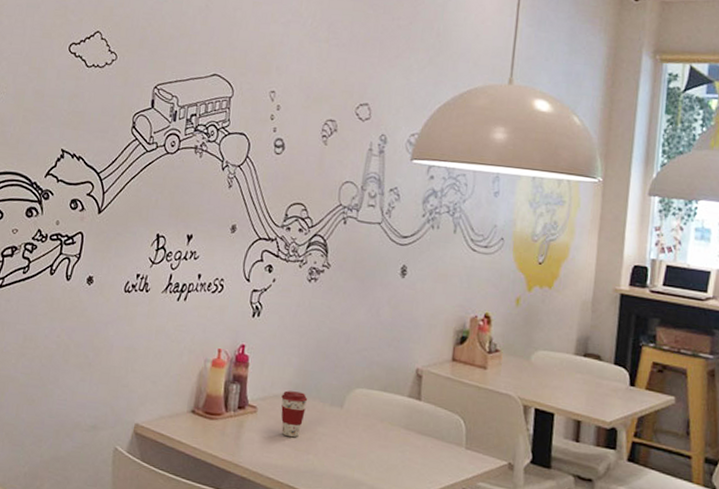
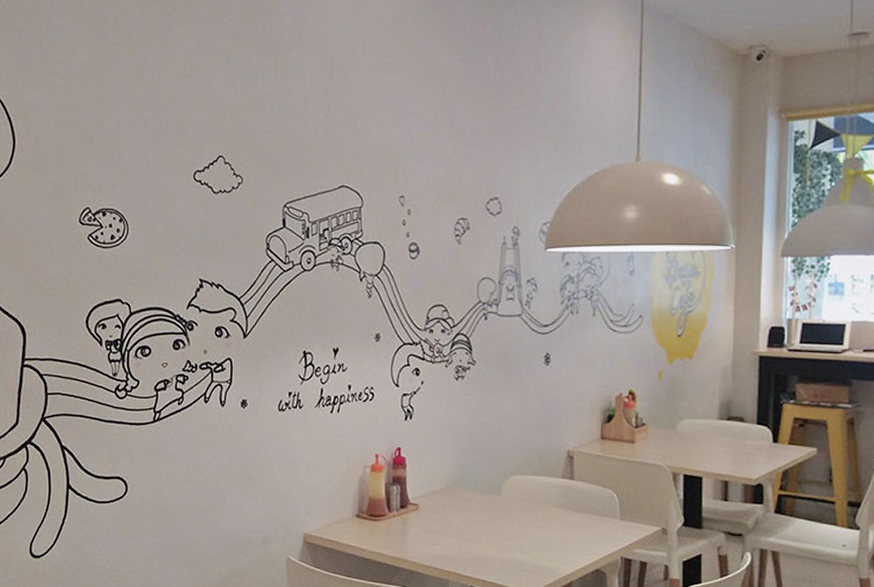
coffee cup: present [281,390,308,438] -> none [440,486,466,529]

